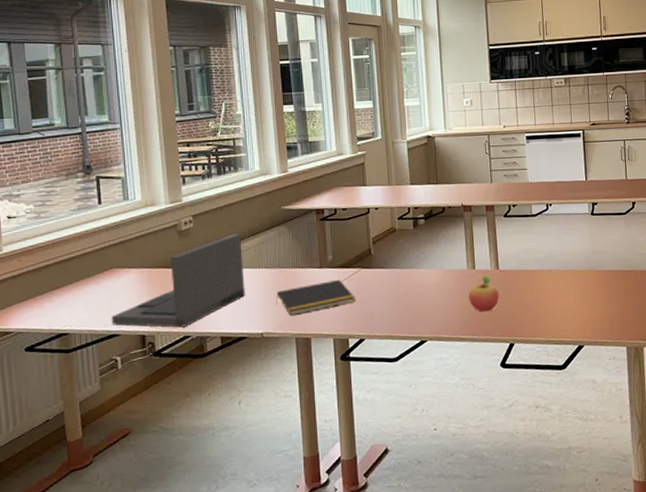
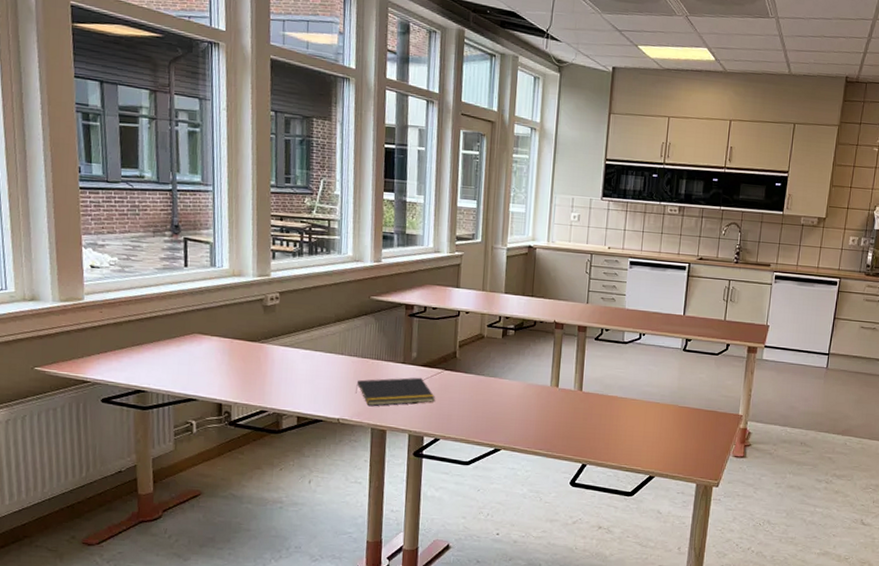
laptop: present [111,233,245,328] -> none [189,317,327,402]
fruit: present [469,275,500,312] -> none [548,395,579,431]

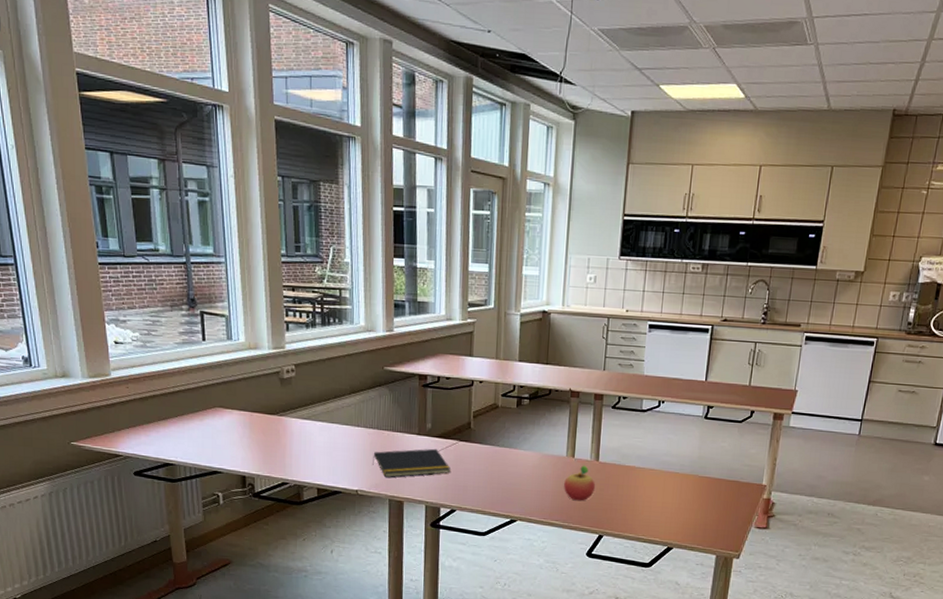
fruit: none [548,395,579,431] -> present [564,465,596,501]

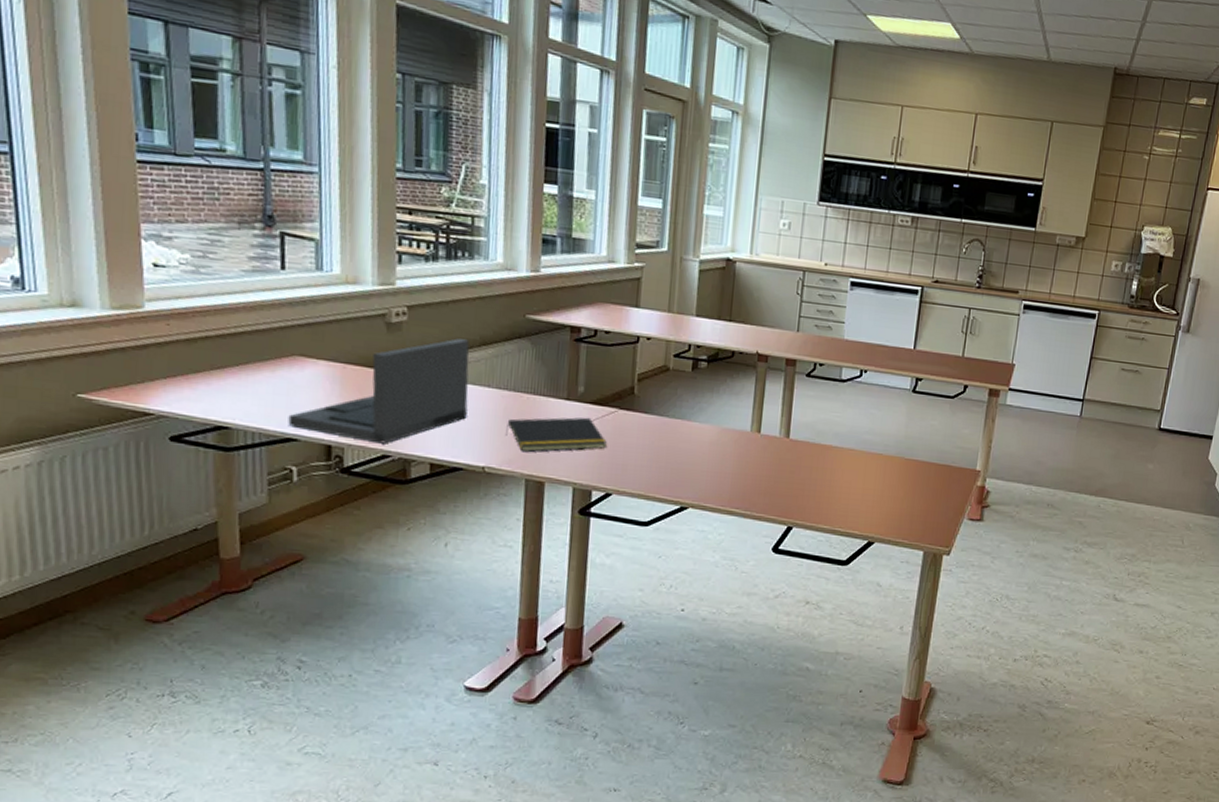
laptop: none [214,389,343,474] -> present [288,338,469,444]
fruit: present [564,465,596,501] -> none [747,442,785,486]

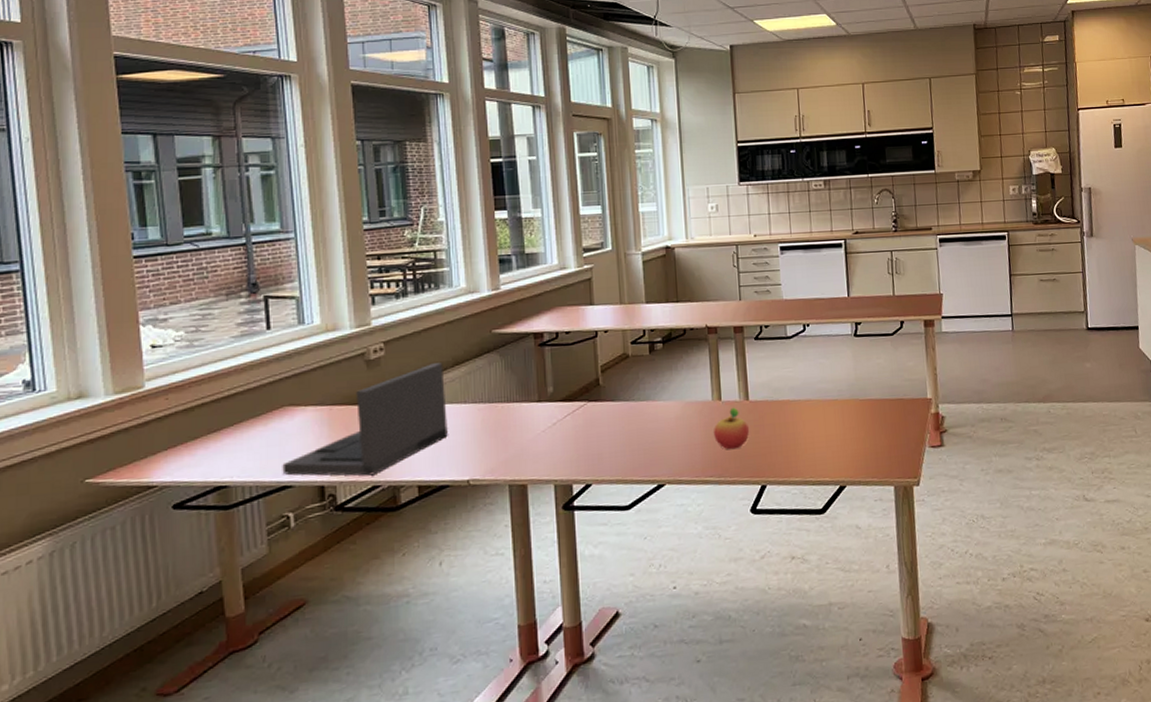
notepad: present [506,417,607,452] -> none [485,415,581,458]
fruit: none [747,442,785,486] -> present [714,407,750,450]

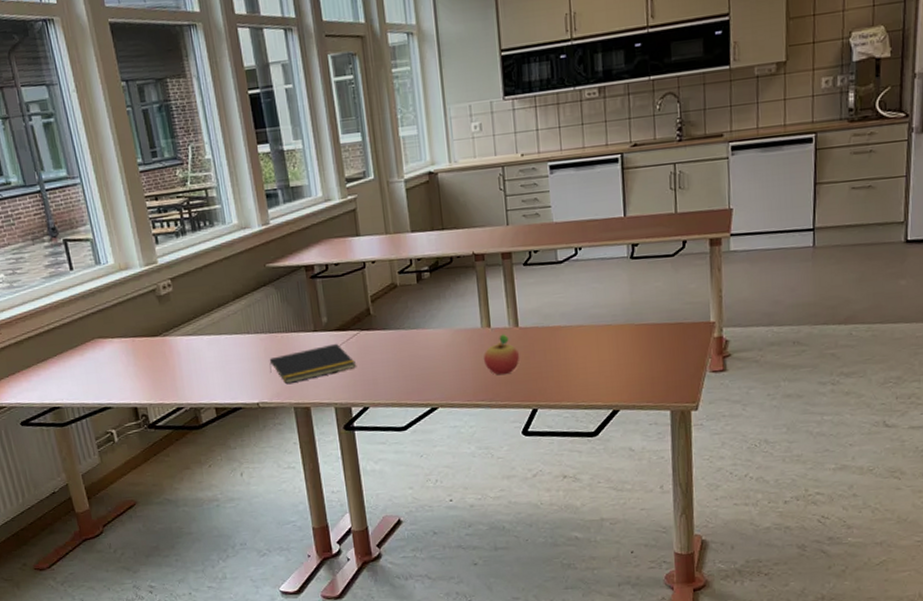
laptop: present [282,363,448,476] -> none [100,296,236,399]
notepad: none [485,415,581,458] -> present [269,343,356,384]

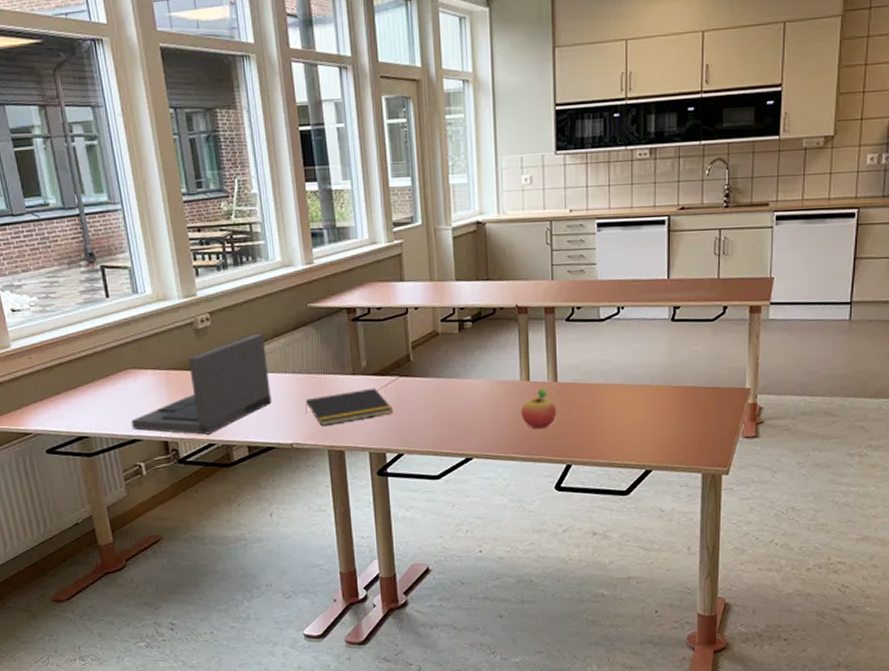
laptop: none [100,296,236,399] -> present [131,334,272,435]

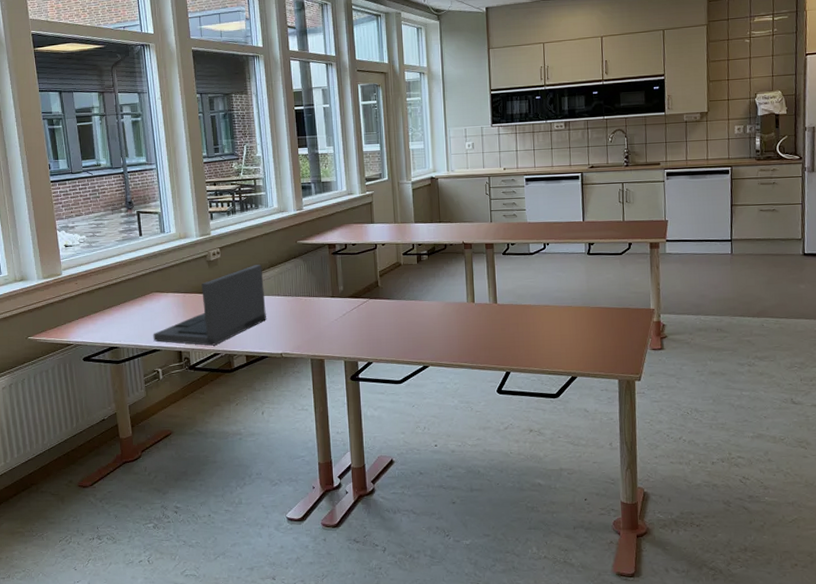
notepad: present [305,388,393,425] -> none [293,308,364,339]
fruit: present [521,388,557,429] -> none [468,308,497,342]

